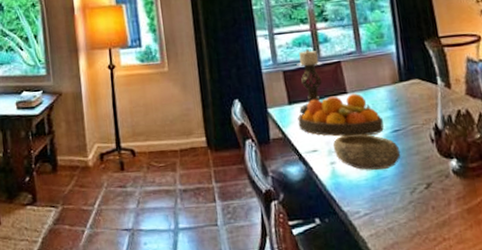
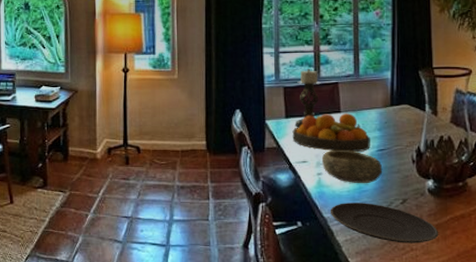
plate: none [349,191,472,234] -> present [330,203,439,243]

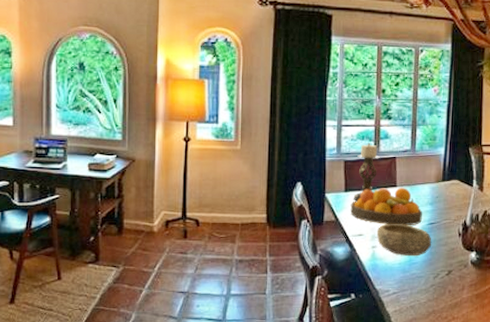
plate: present [330,203,439,243] -> none [381,274,478,313]

